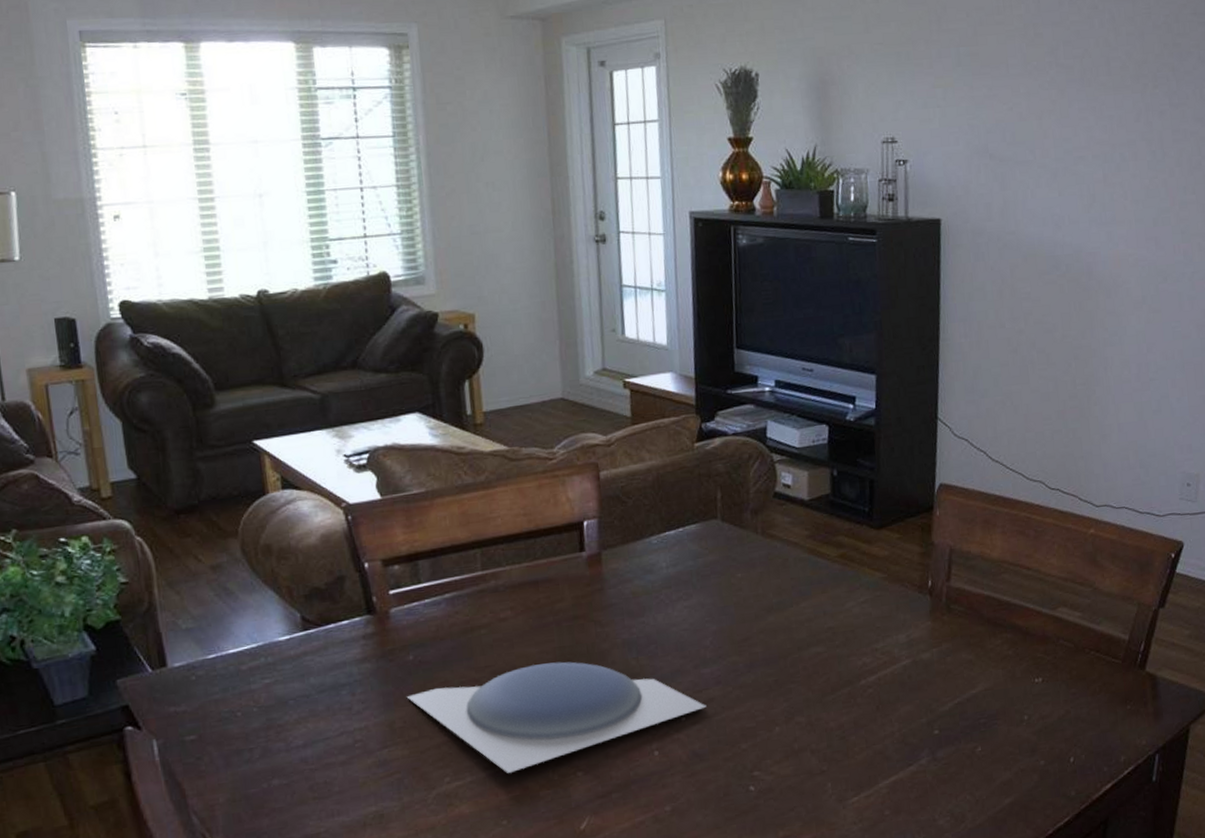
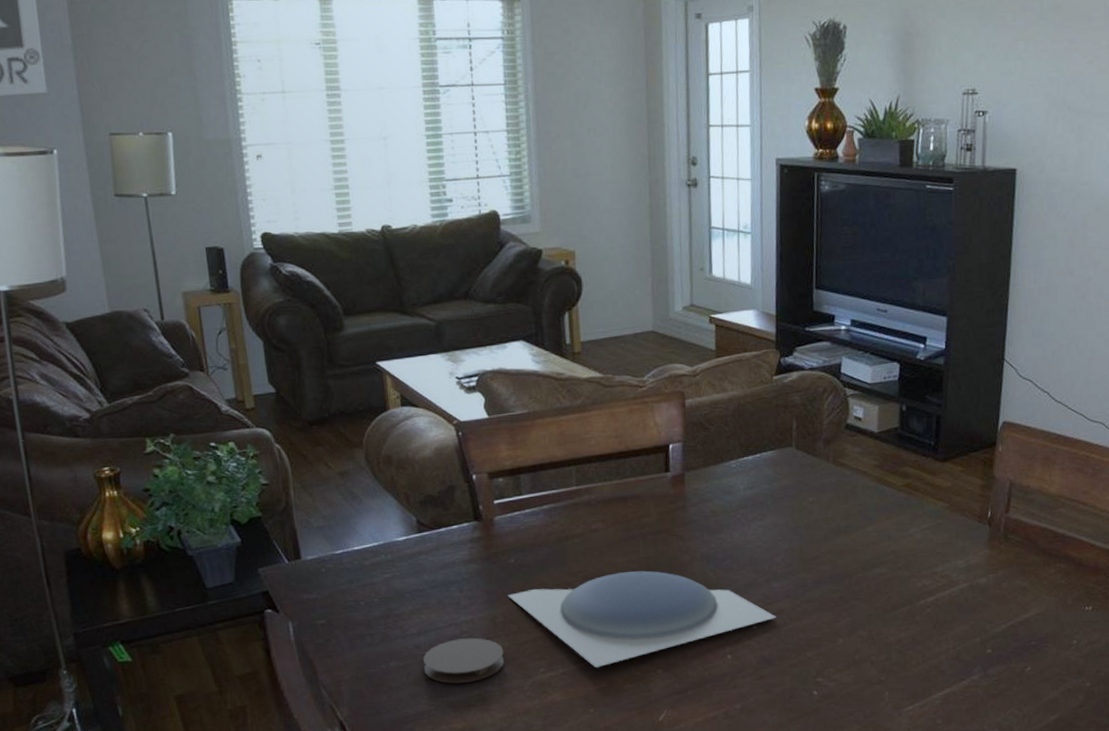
coaster: none [310,746,404,801] -> present [422,637,504,684]

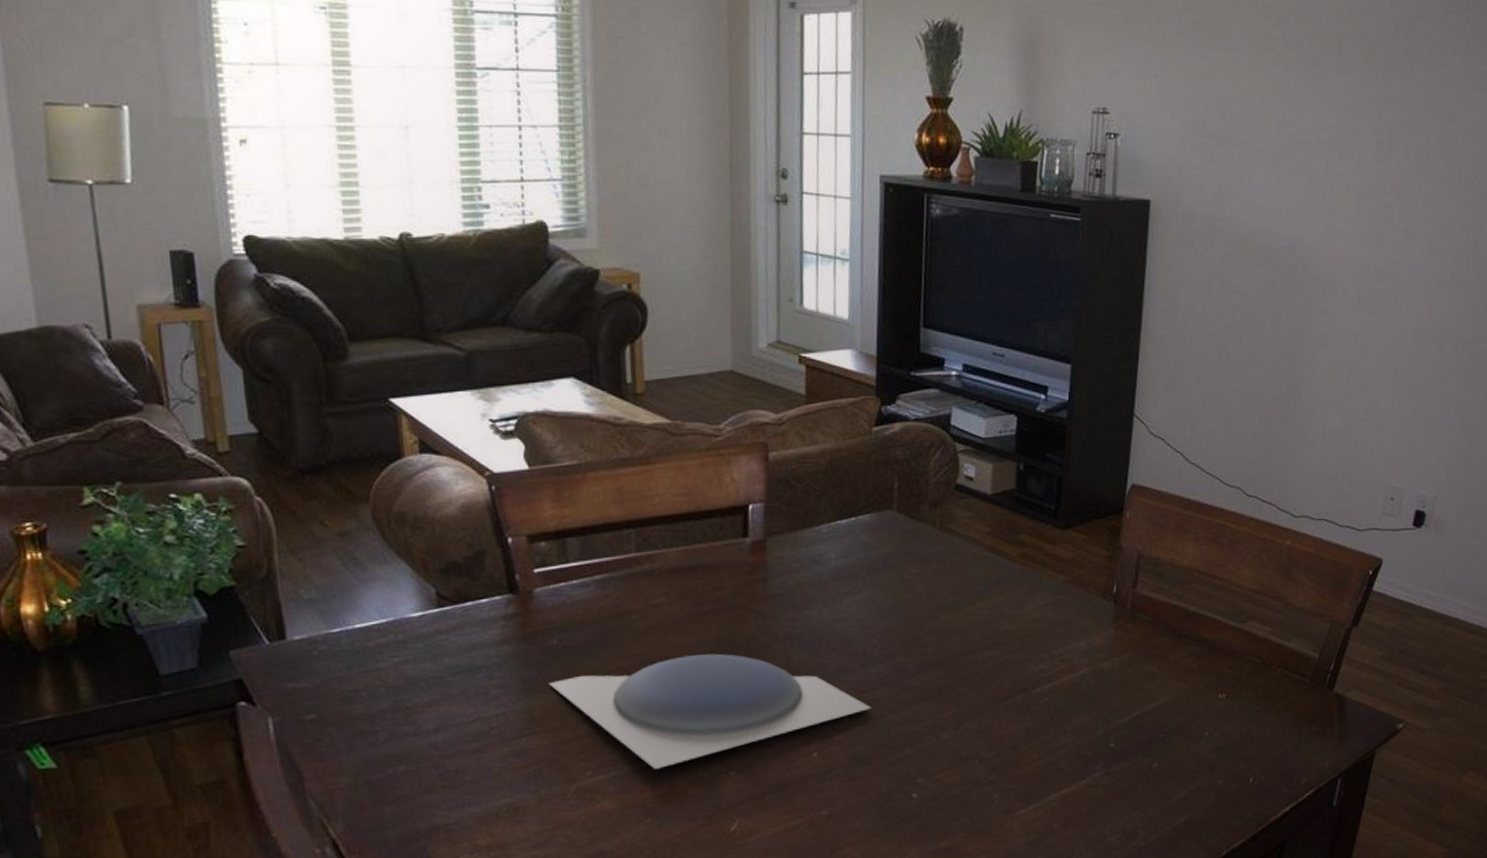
coaster: present [422,637,504,684] -> none [440,735,543,791]

